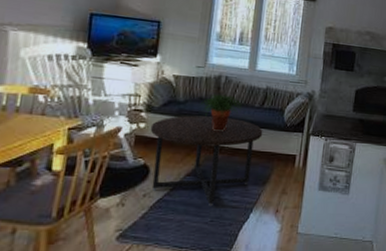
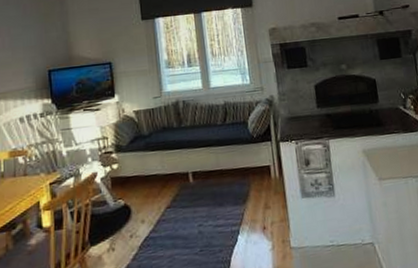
coffee table: present [150,115,263,207] -> none [123,140,232,236]
potted plant: present [199,93,242,131] -> none [164,118,205,158]

